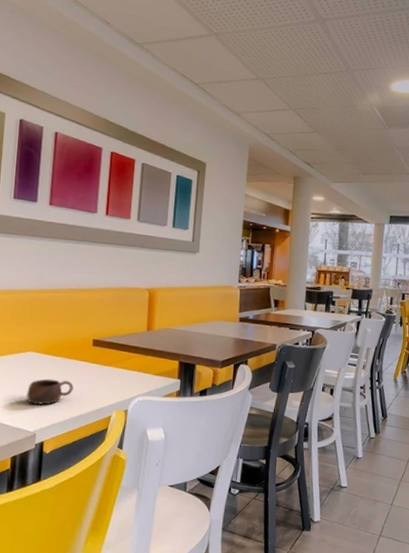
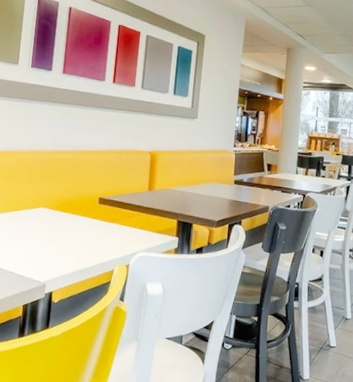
cup: present [26,379,74,405] -> none [37,233,81,258]

